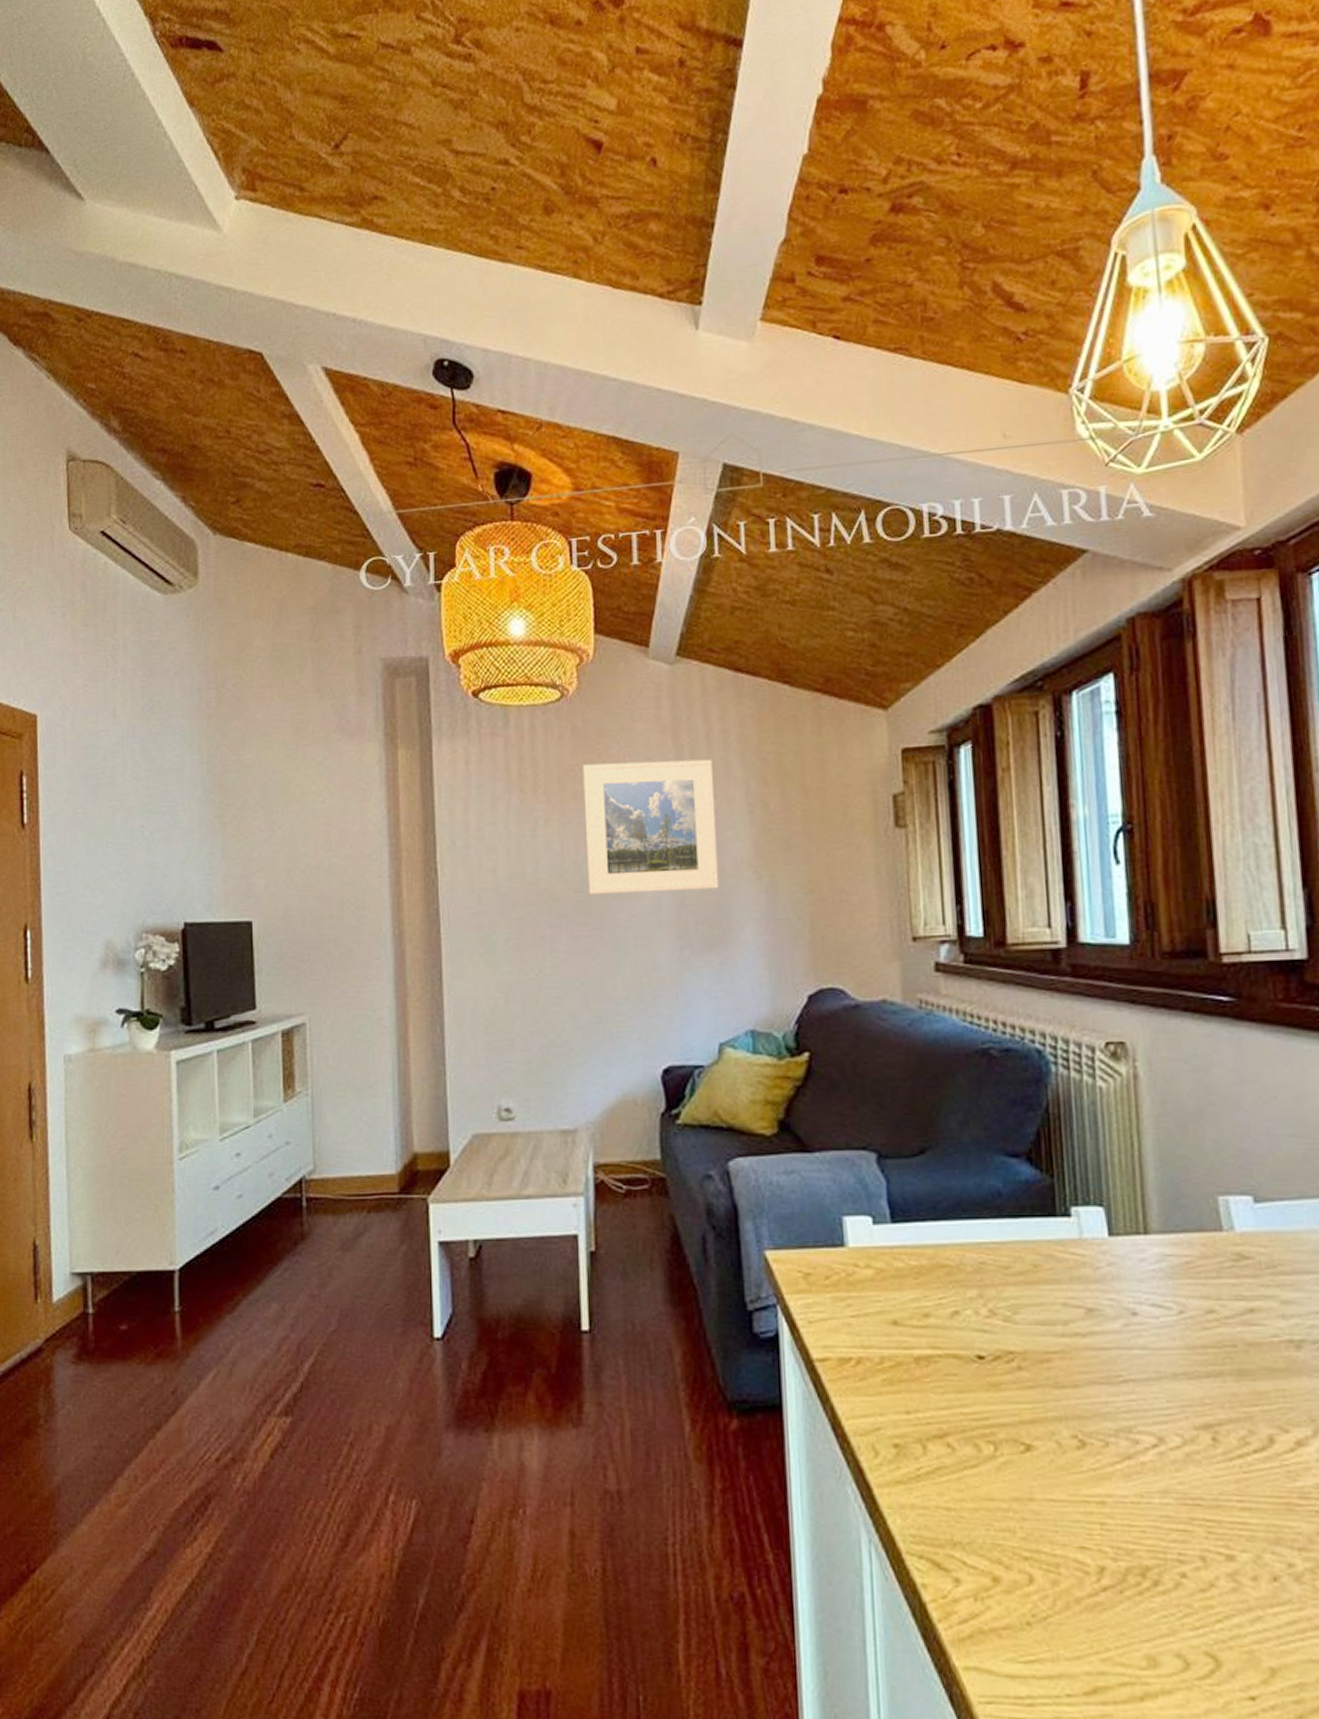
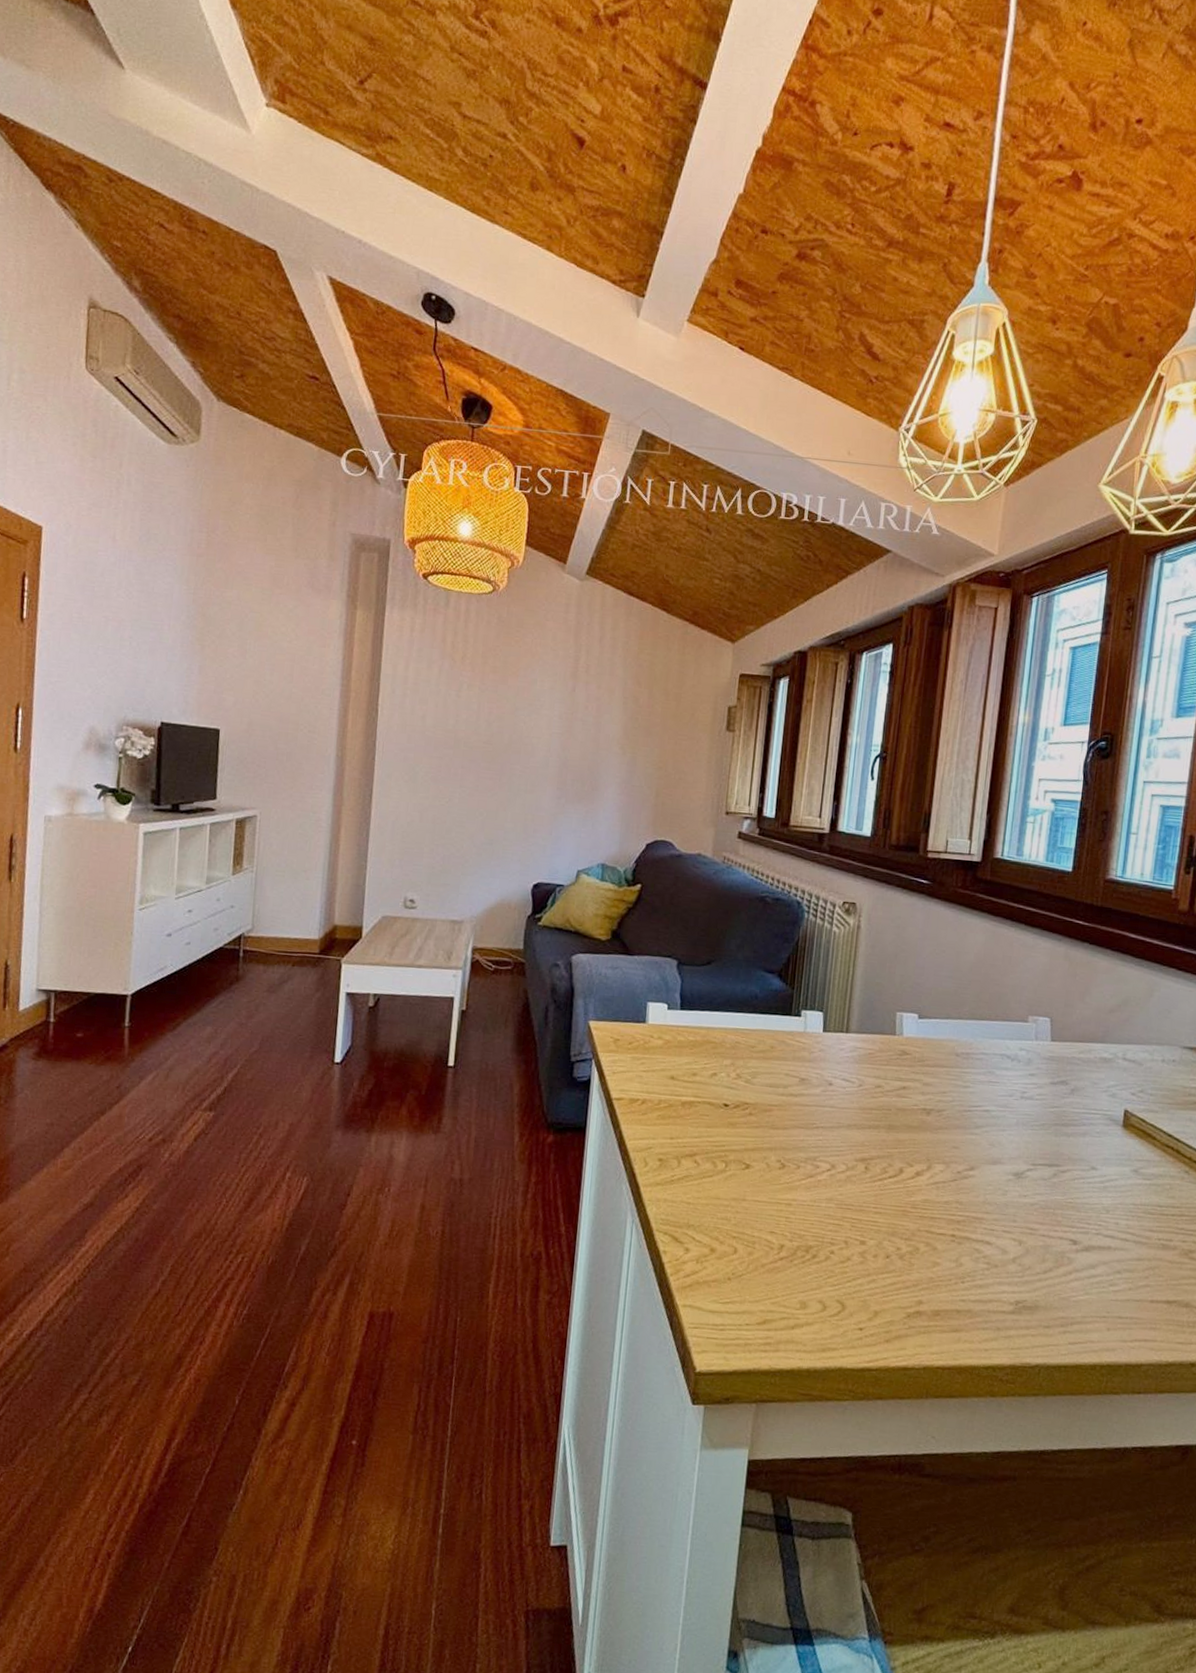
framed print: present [583,759,719,895] -> none [495,646,602,757]

